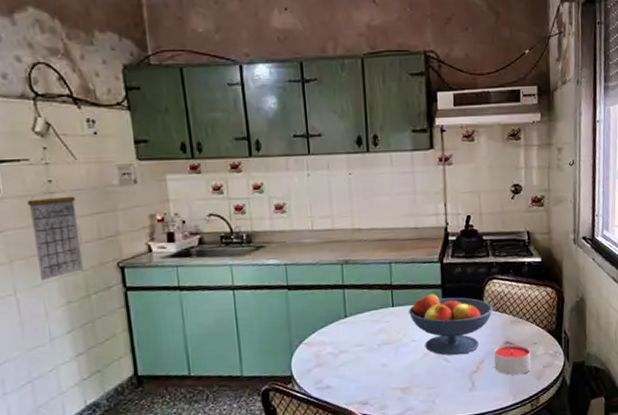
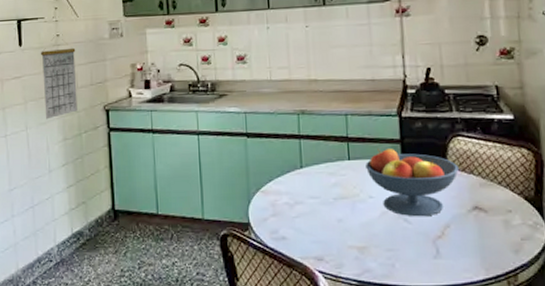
candle: present [494,344,531,376] -> none [461,209,506,246]

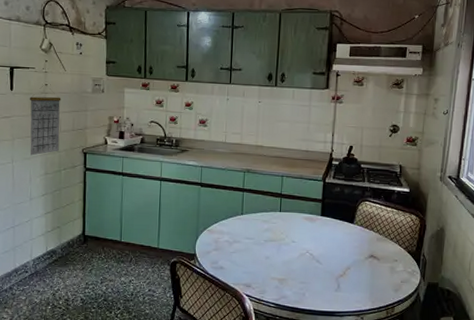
fruit bowl: present [366,148,459,217] -> none [293,204,363,260]

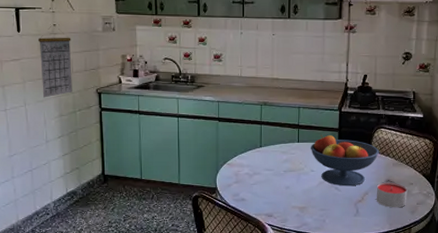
fruit bowl: none [293,204,363,260] -> present [311,134,379,186]
candle: none [358,257,392,285] -> present [376,182,408,208]

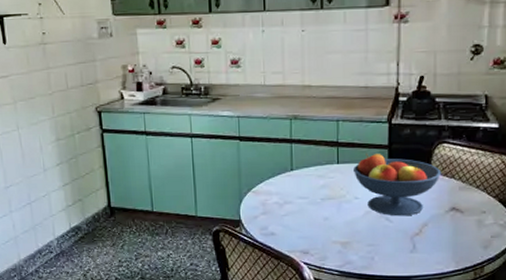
calendar: present [37,24,72,98] -> none [26,32,69,120]
candle: present [376,182,408,208] -> none [438,210,479,242]

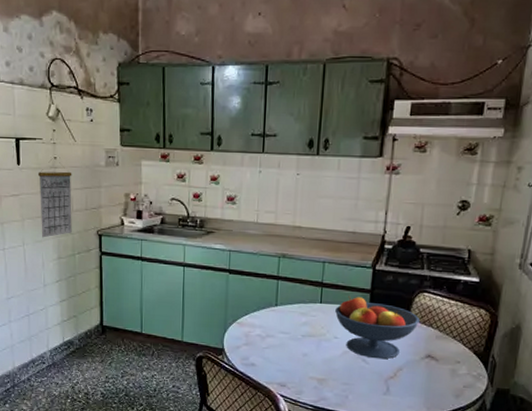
calendar: none [26,32,69,120] -> present [37,157,72,238]

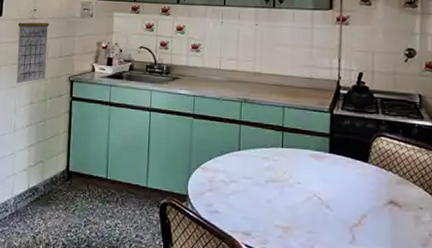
fruit bowl: present [335,295,420,359] -> none [297,139,379,206]

